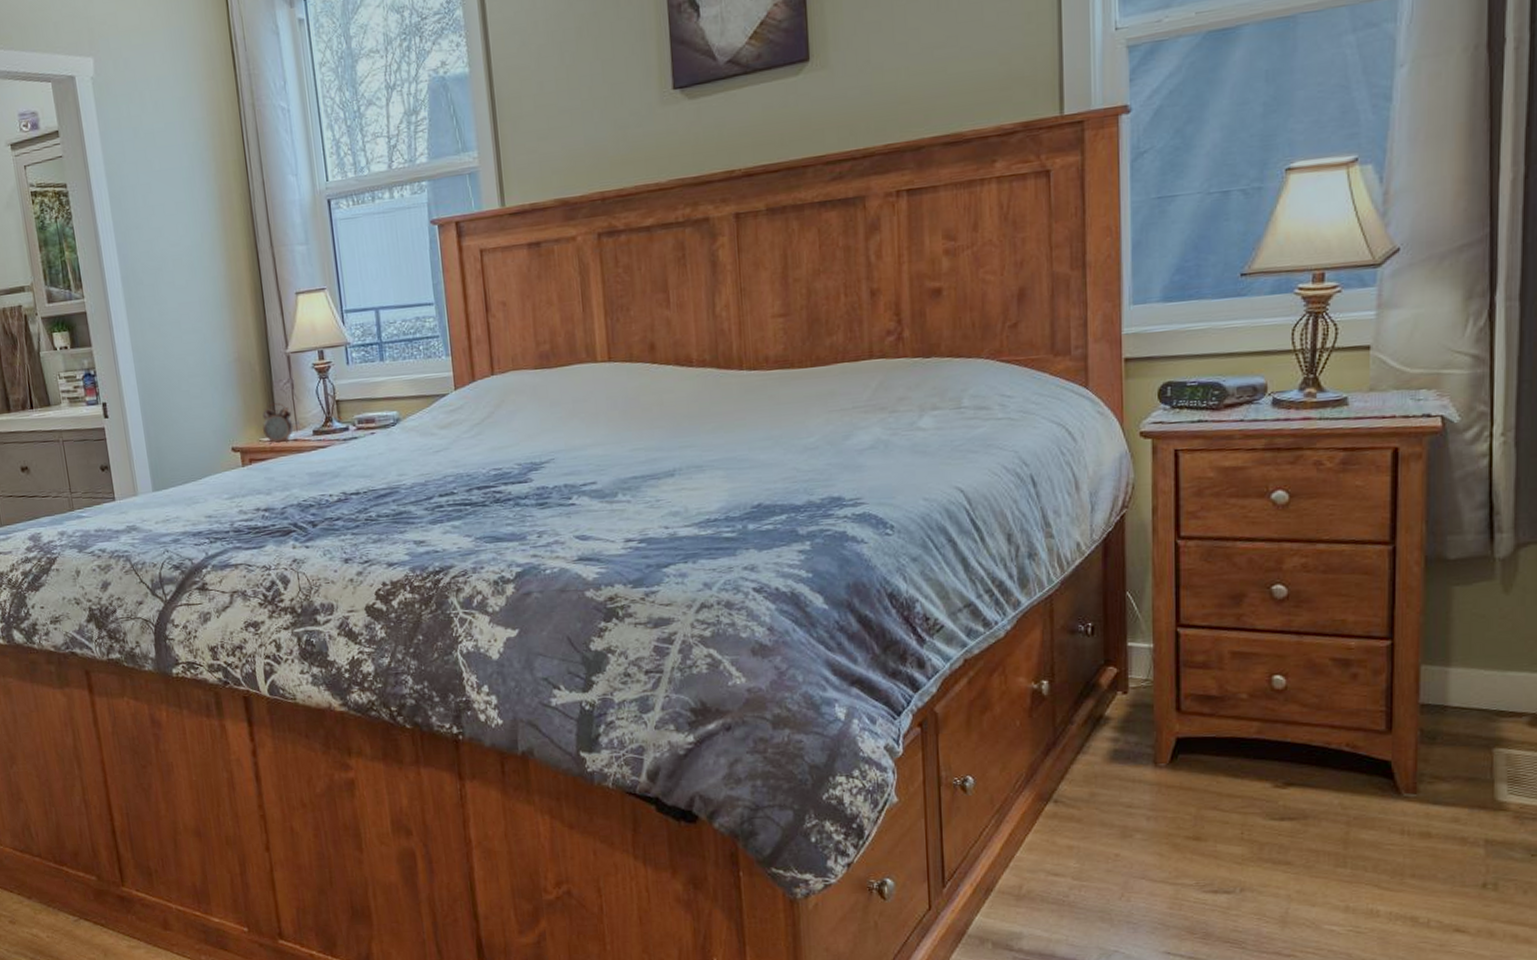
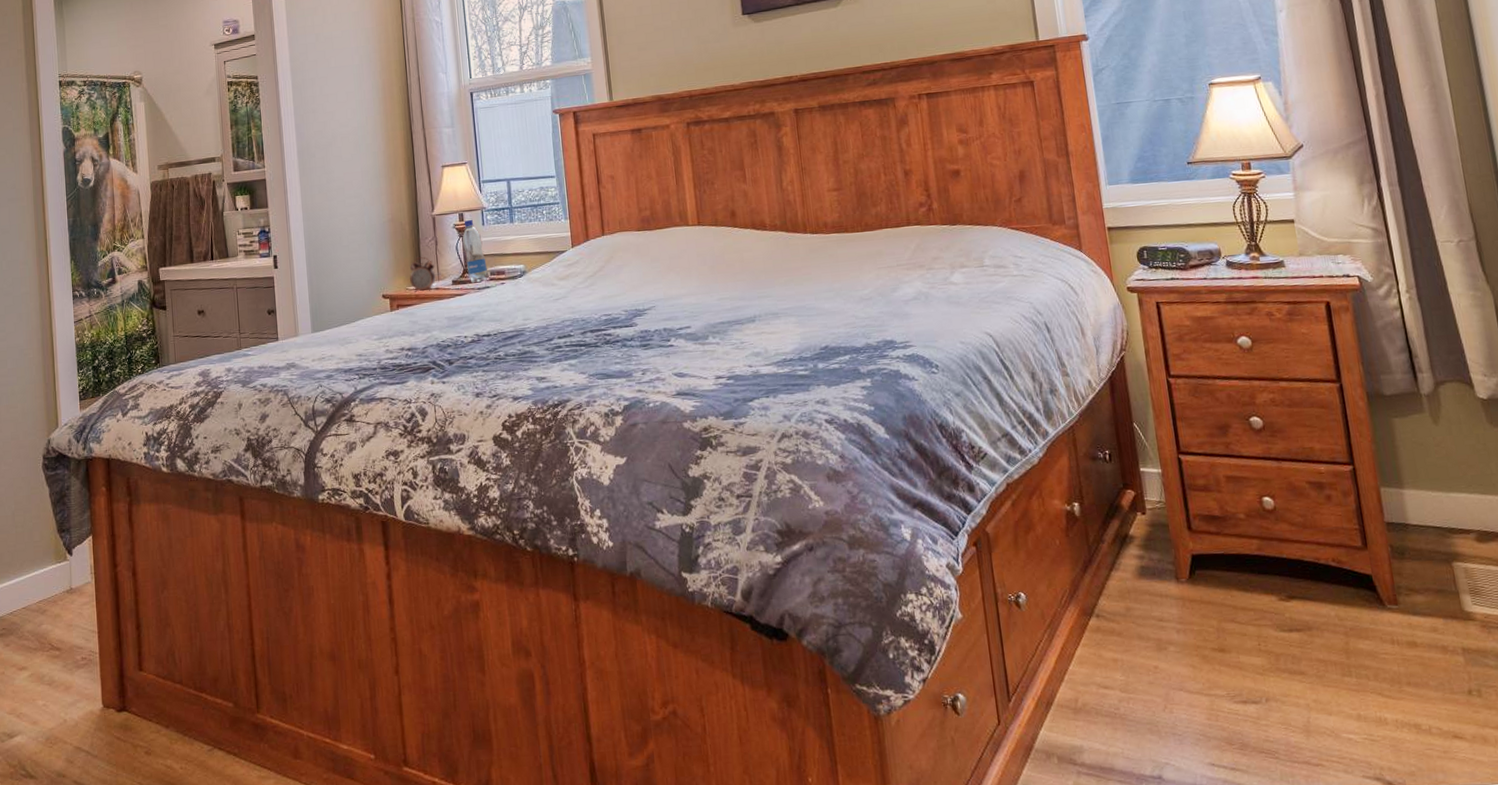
bottle: none [323,358,356,434] -> present [462,220,489,283]

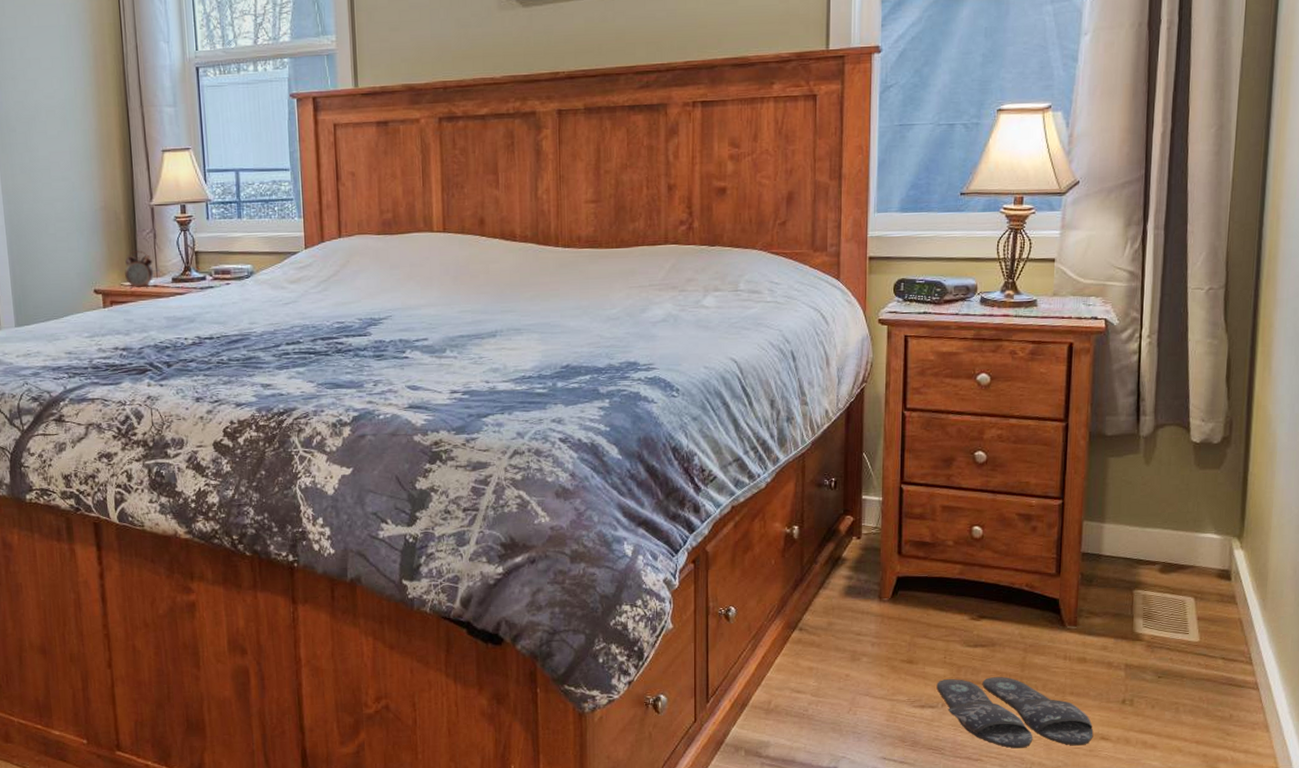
bottle: present [462,220,489,283] -> none [183,213,213,282]
slippers: none [1255,665,1445,751] -> present [936,676,1094,749]

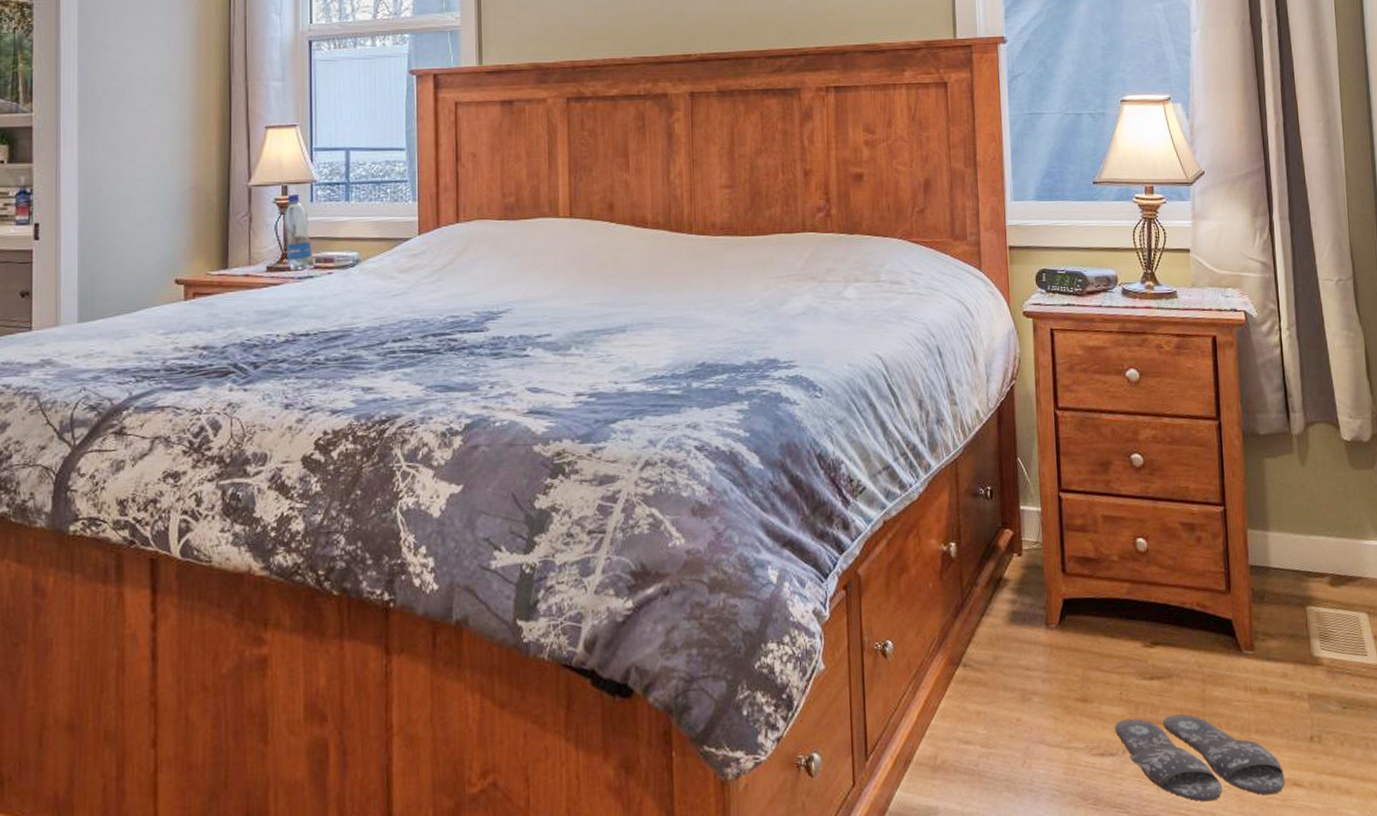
alarm clock: present [125,251,154,290] -> none [213,236,246,280]
bottle: none [183,213,213,282] -> present [283,195,313,271]

